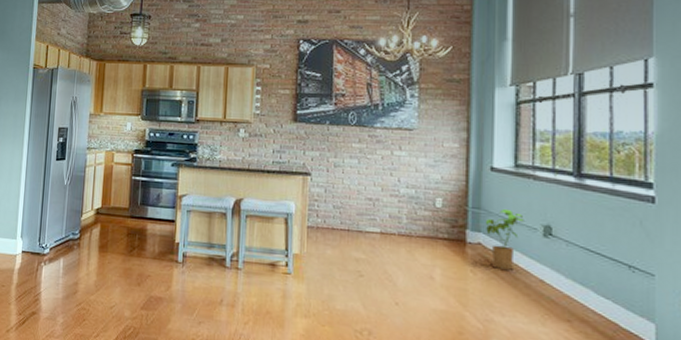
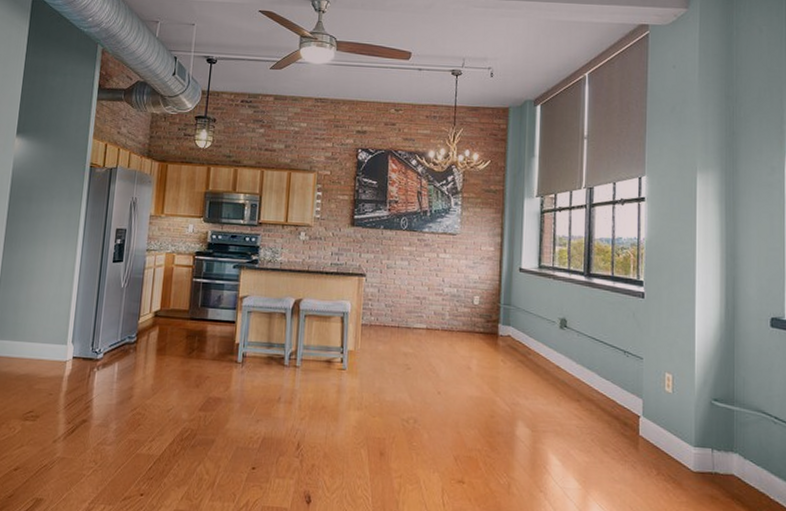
house plant: present [485,208,524,270] -> none [514,304,545,358]

